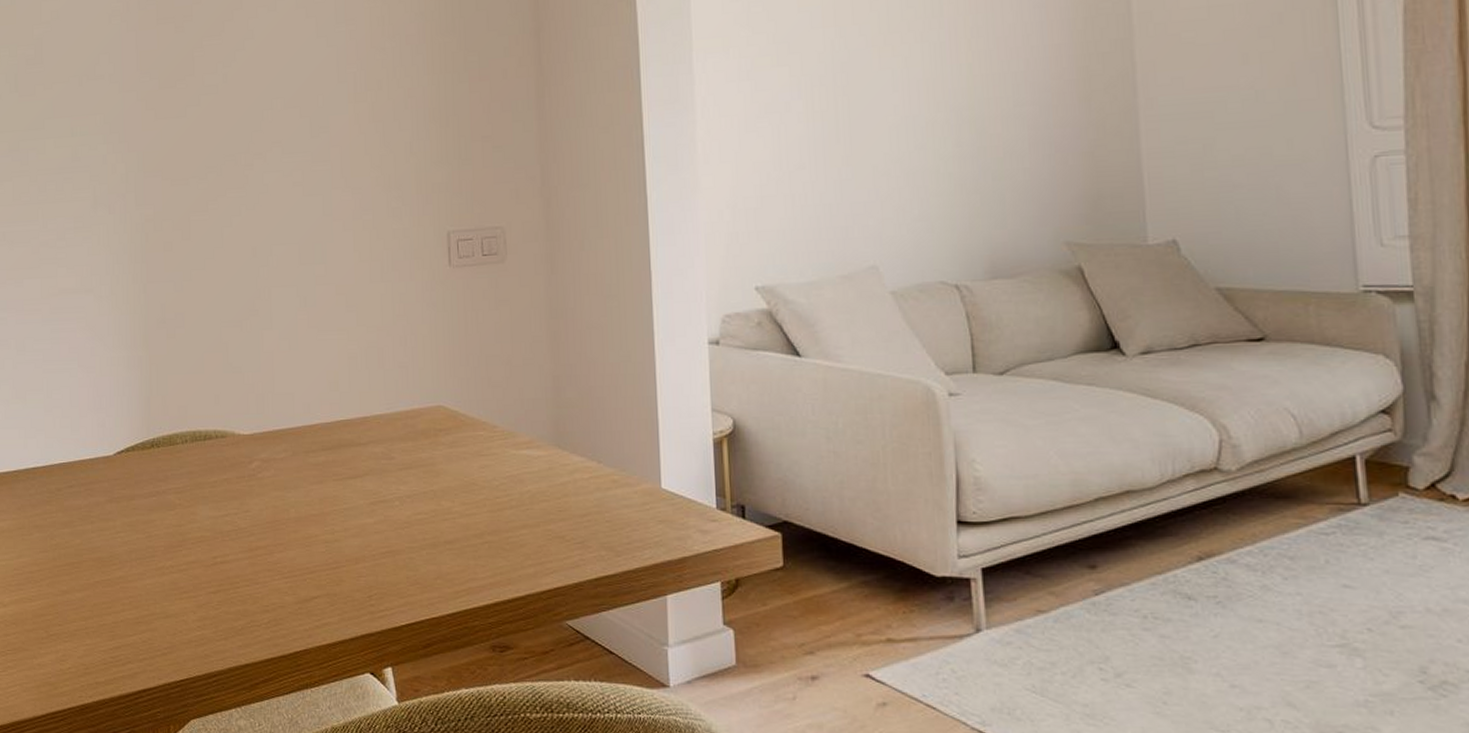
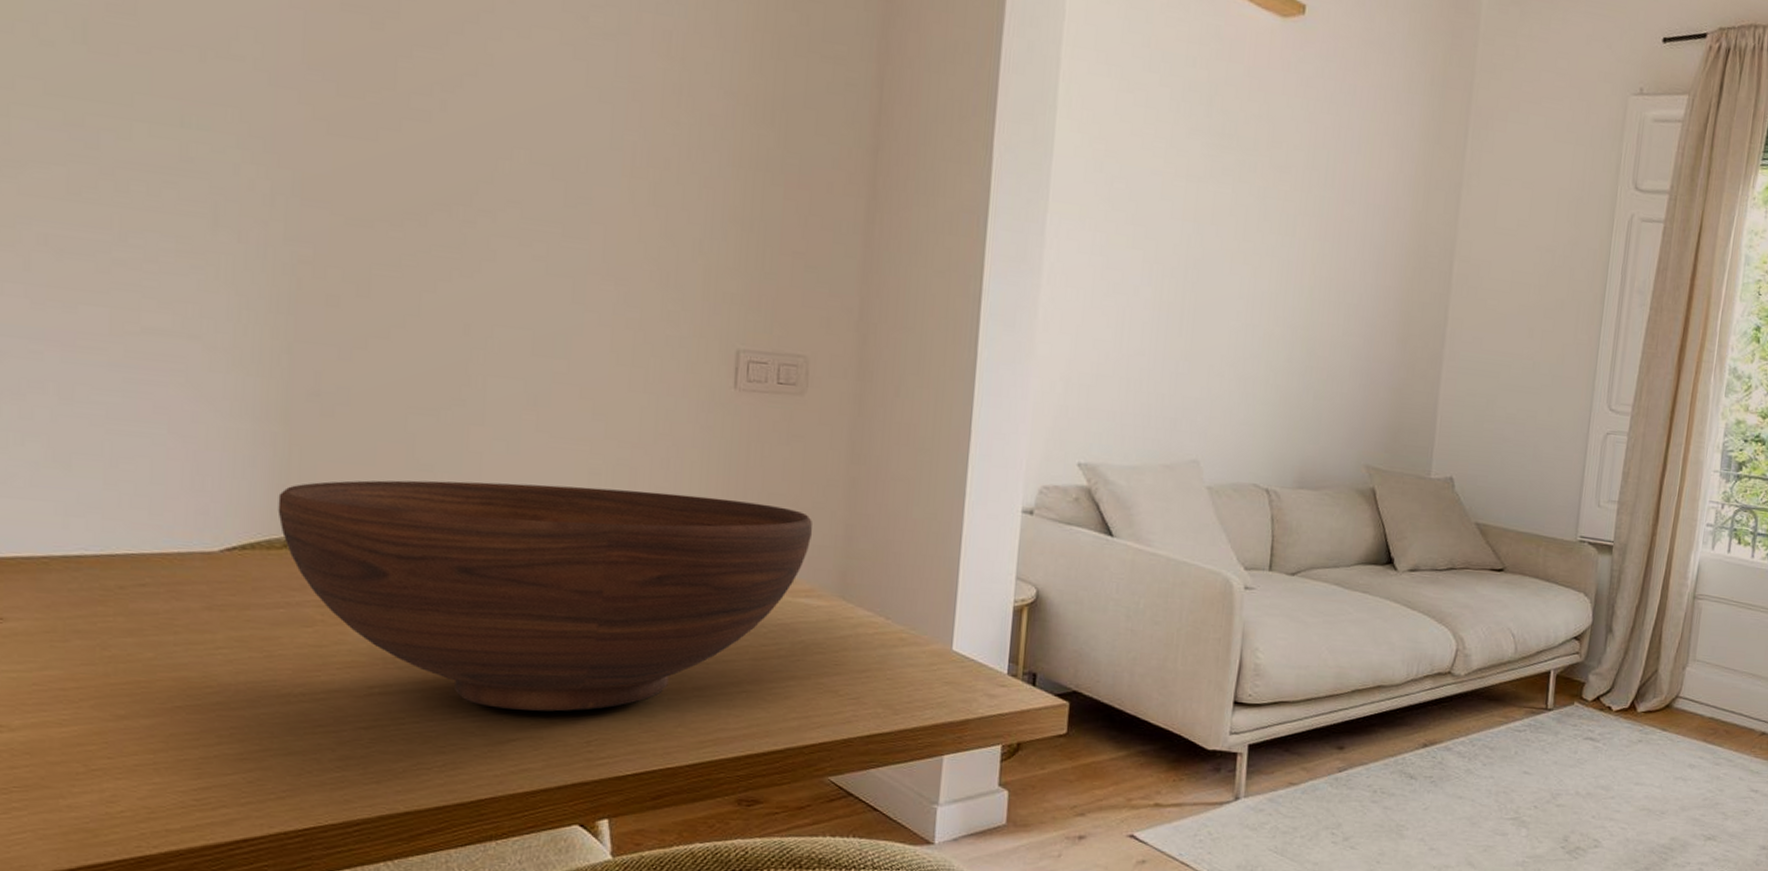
fruit bowl: none [146,365,525,570] -> present [277,480,812,712]

